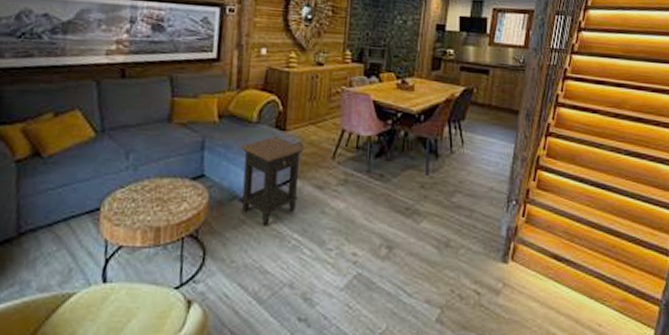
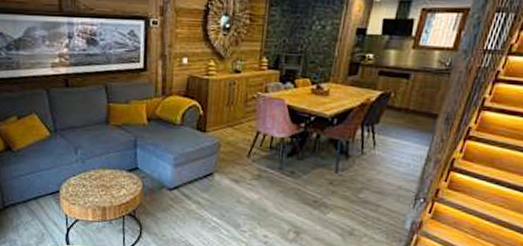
side table: present [240,136,306,226] -> none [167,137,223,211]

